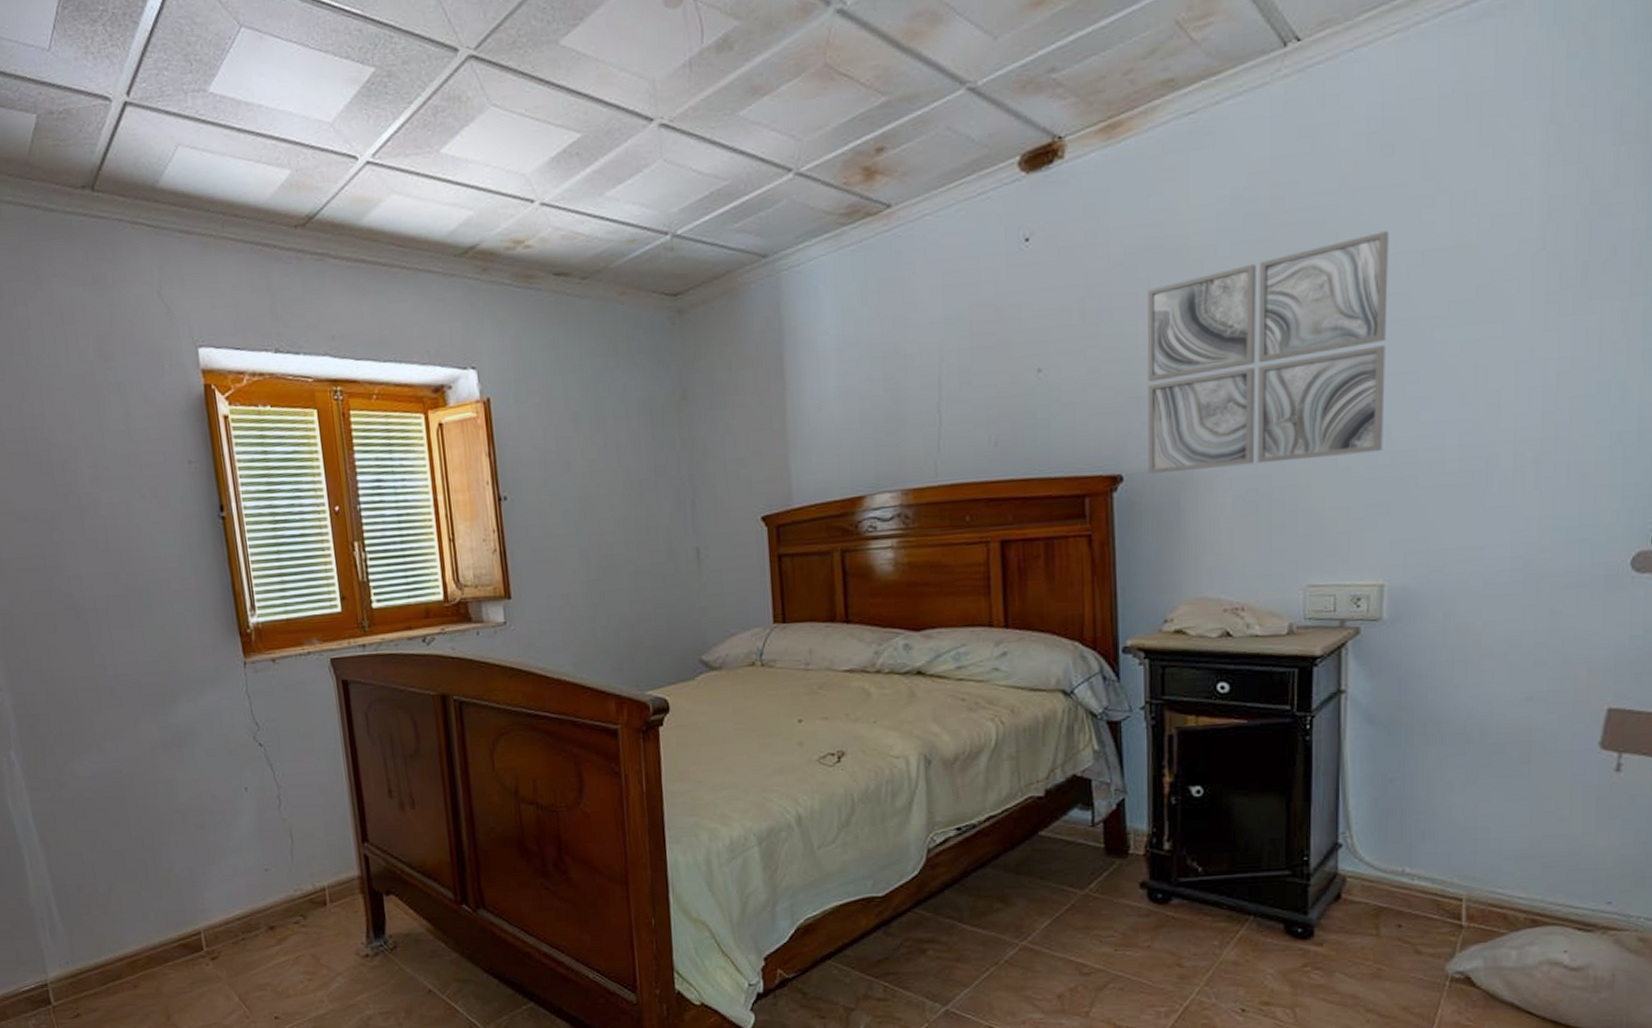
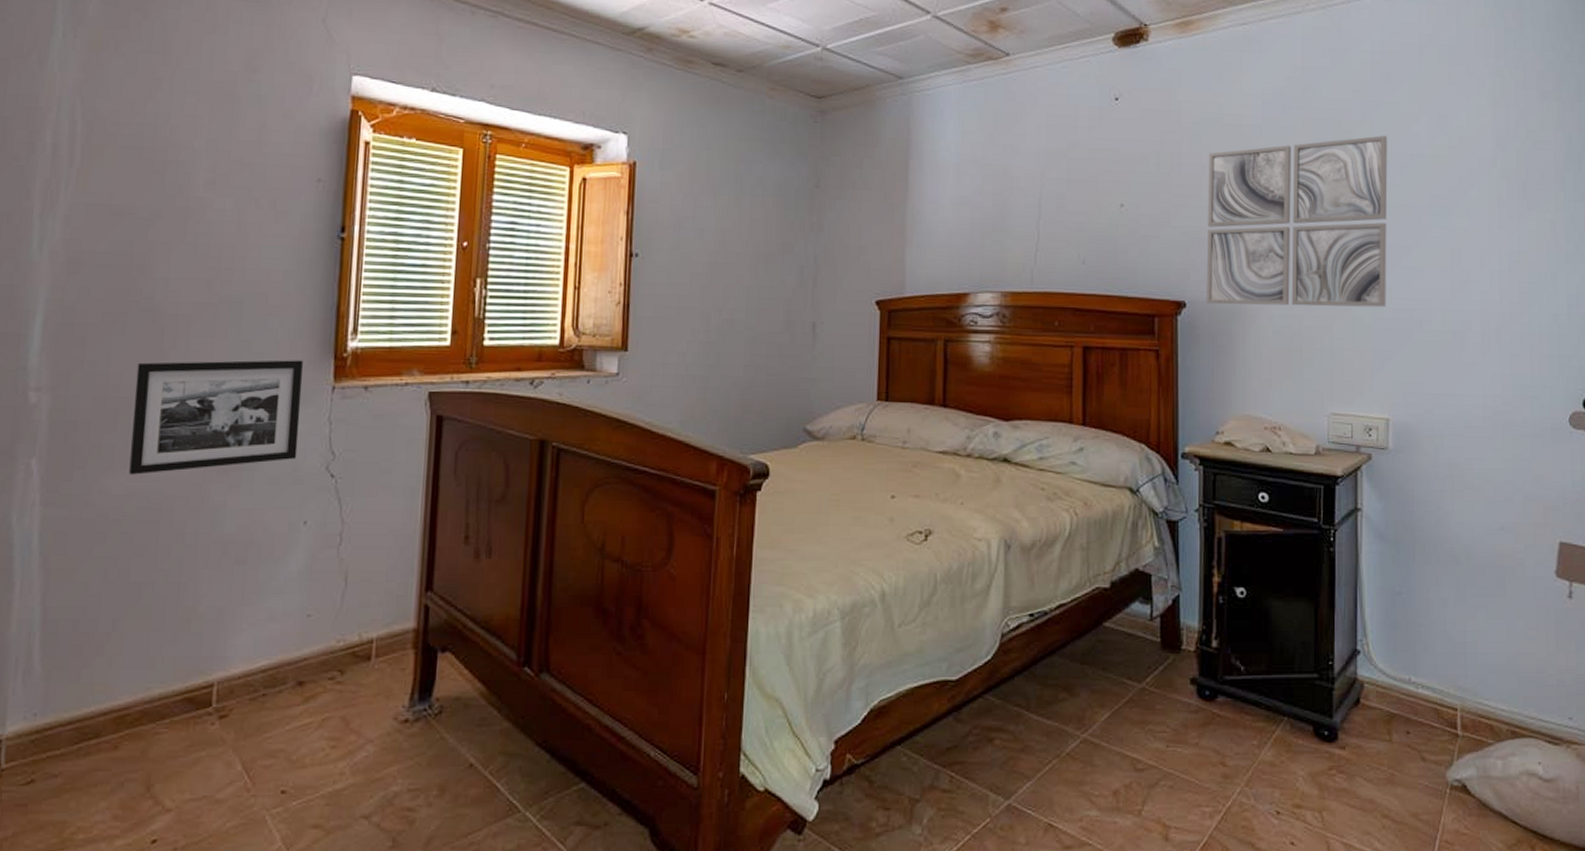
picture frame: none [74,640,227,758] -> present [129,360,303,475]

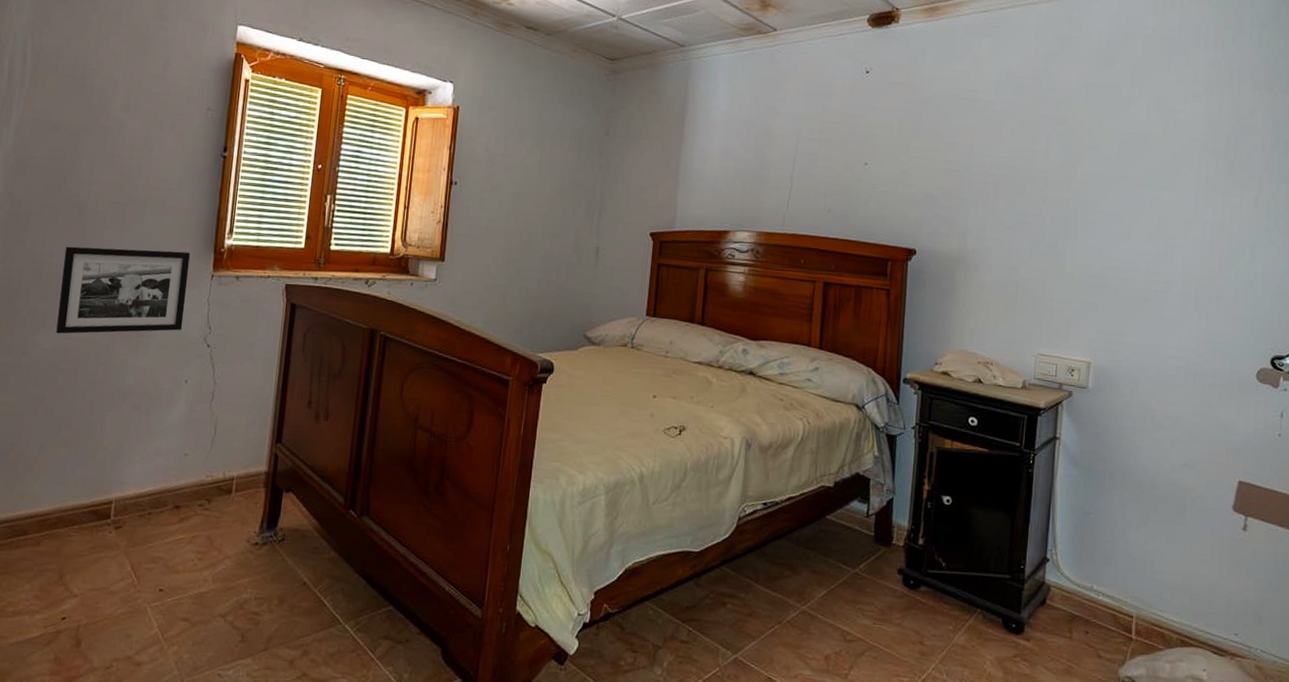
wall art: present [1206,135,1388,308] -> none [934,114,1108,266]

